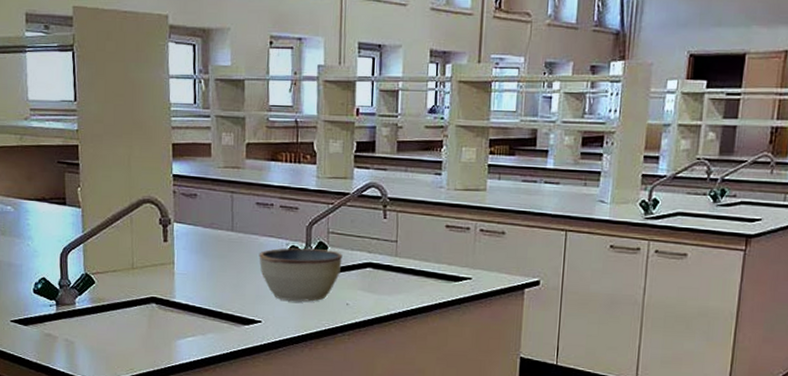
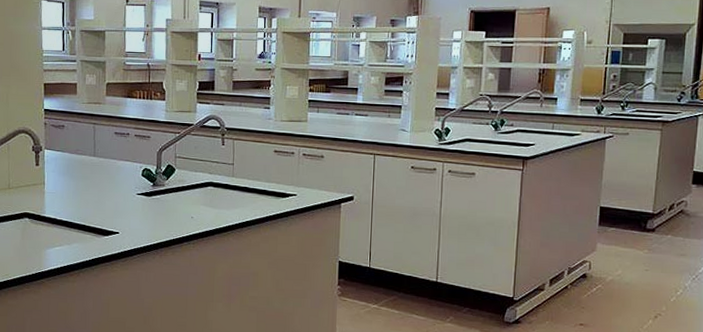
bowl: present [259,248,343,302] -> none [117,170,188,216]

